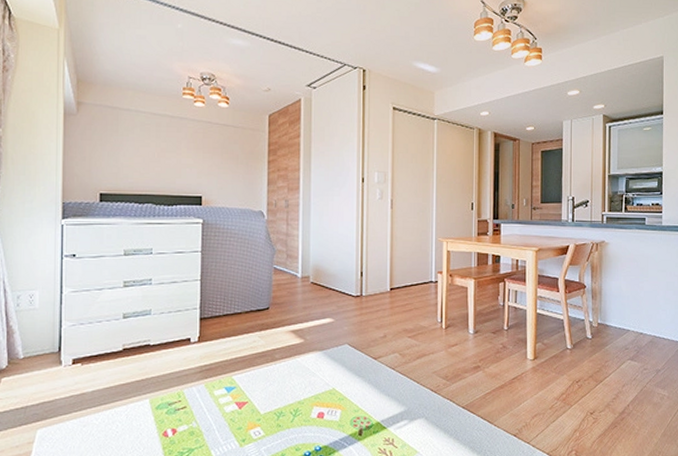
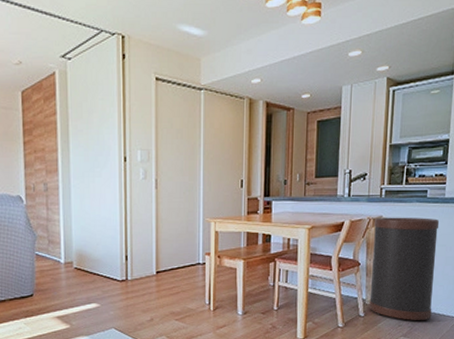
trash can: none [596,242,659,345] -> present [369,217,440,321]

